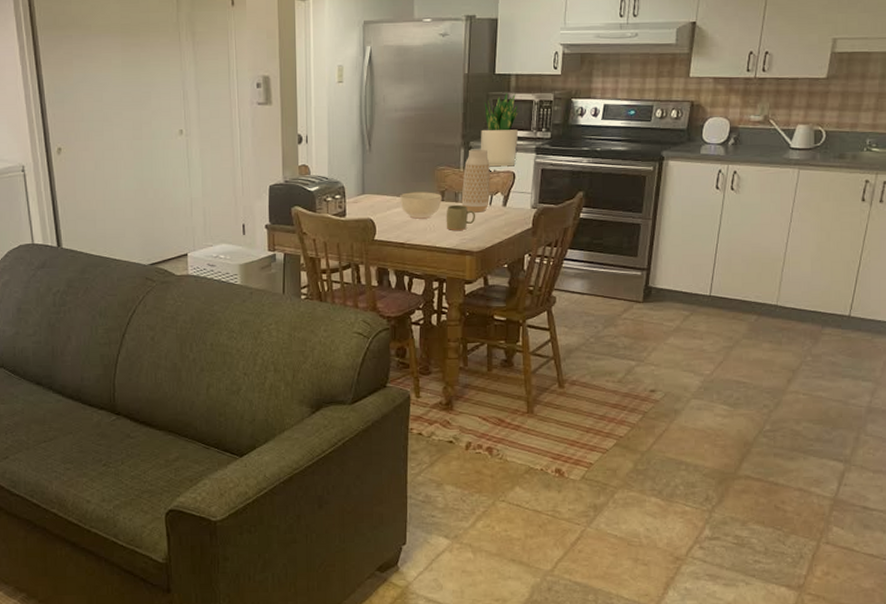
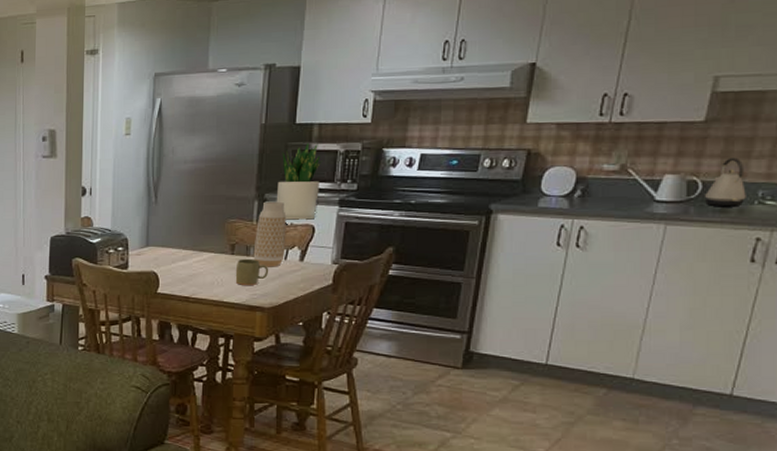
bowl: present [400,192,443,219] -> none [186,245,233,273]
kettle: none [828,110,858,154] -> present [705,157,746,207]

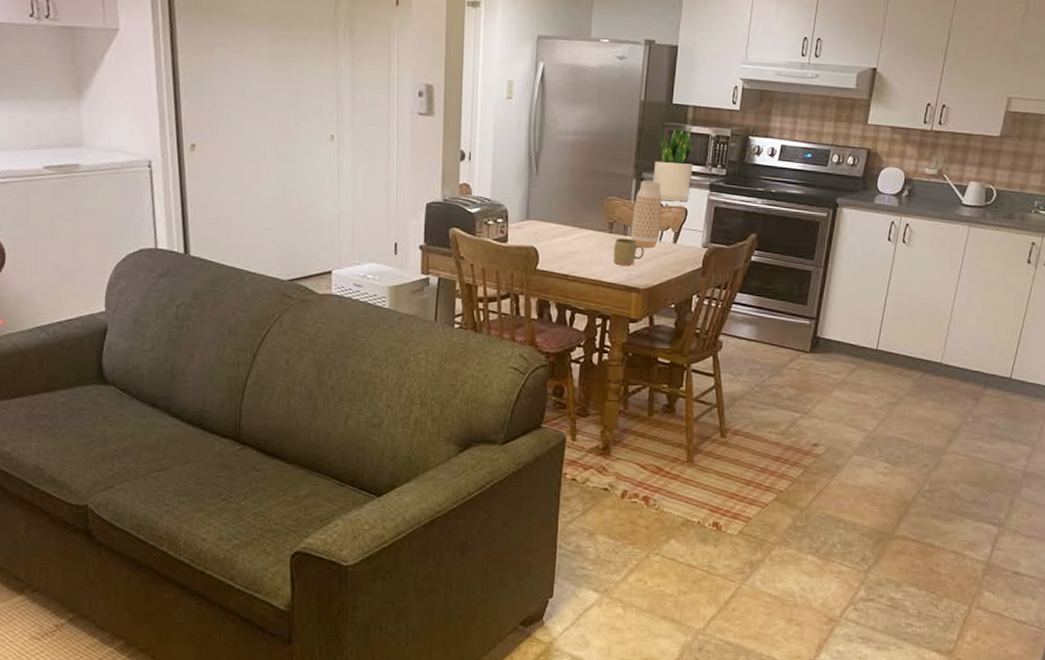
kettle: present [705,157,746,207] -> none [998,170,1027,214]

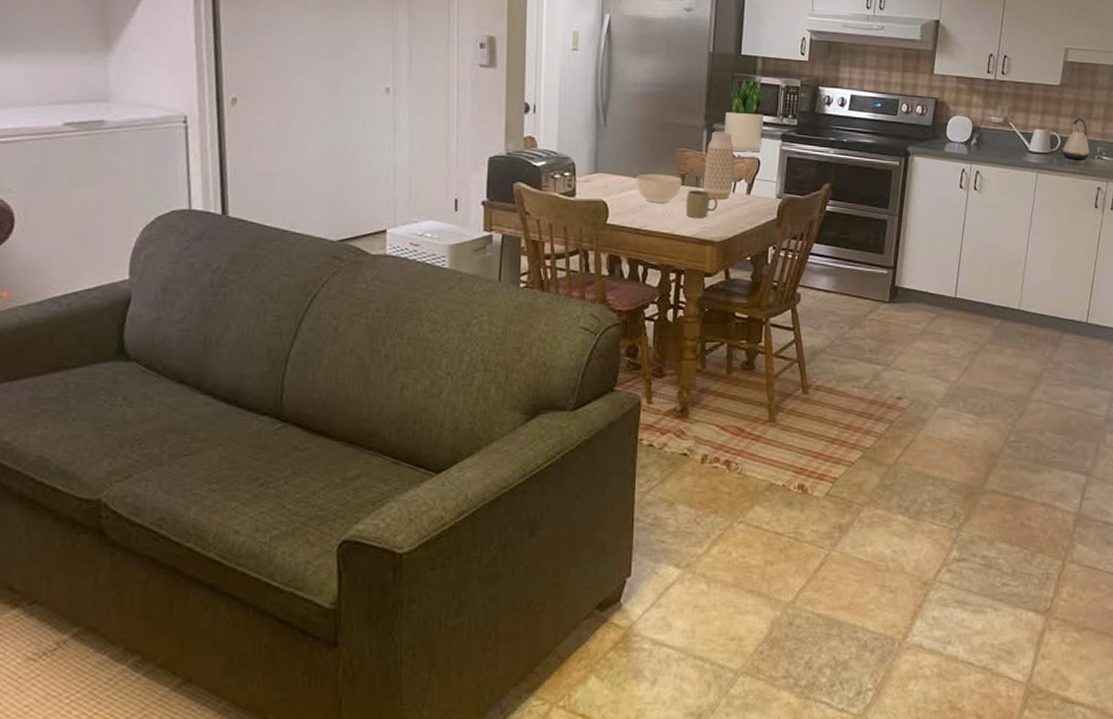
bowl: none [566,221,611,251] -> present [636,173,683,203]
kettle: none [998,170,1027,214] -> present [1063,118,1090,160]

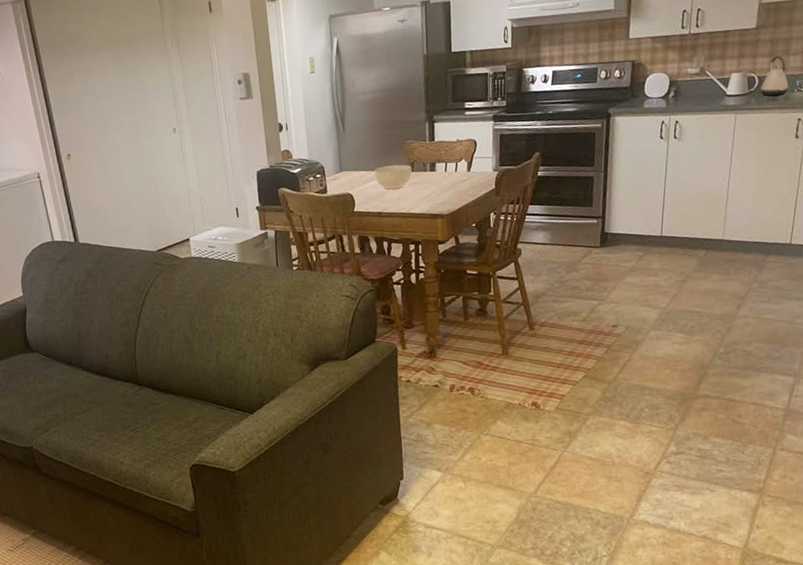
mug: present [685,190,718,218] -> none [416,173,444,197]
vase: present [703,131,734,200] -> none [429,121,455,180]
planter: present [724,75,766,153] -> none [442,69,477,137]

